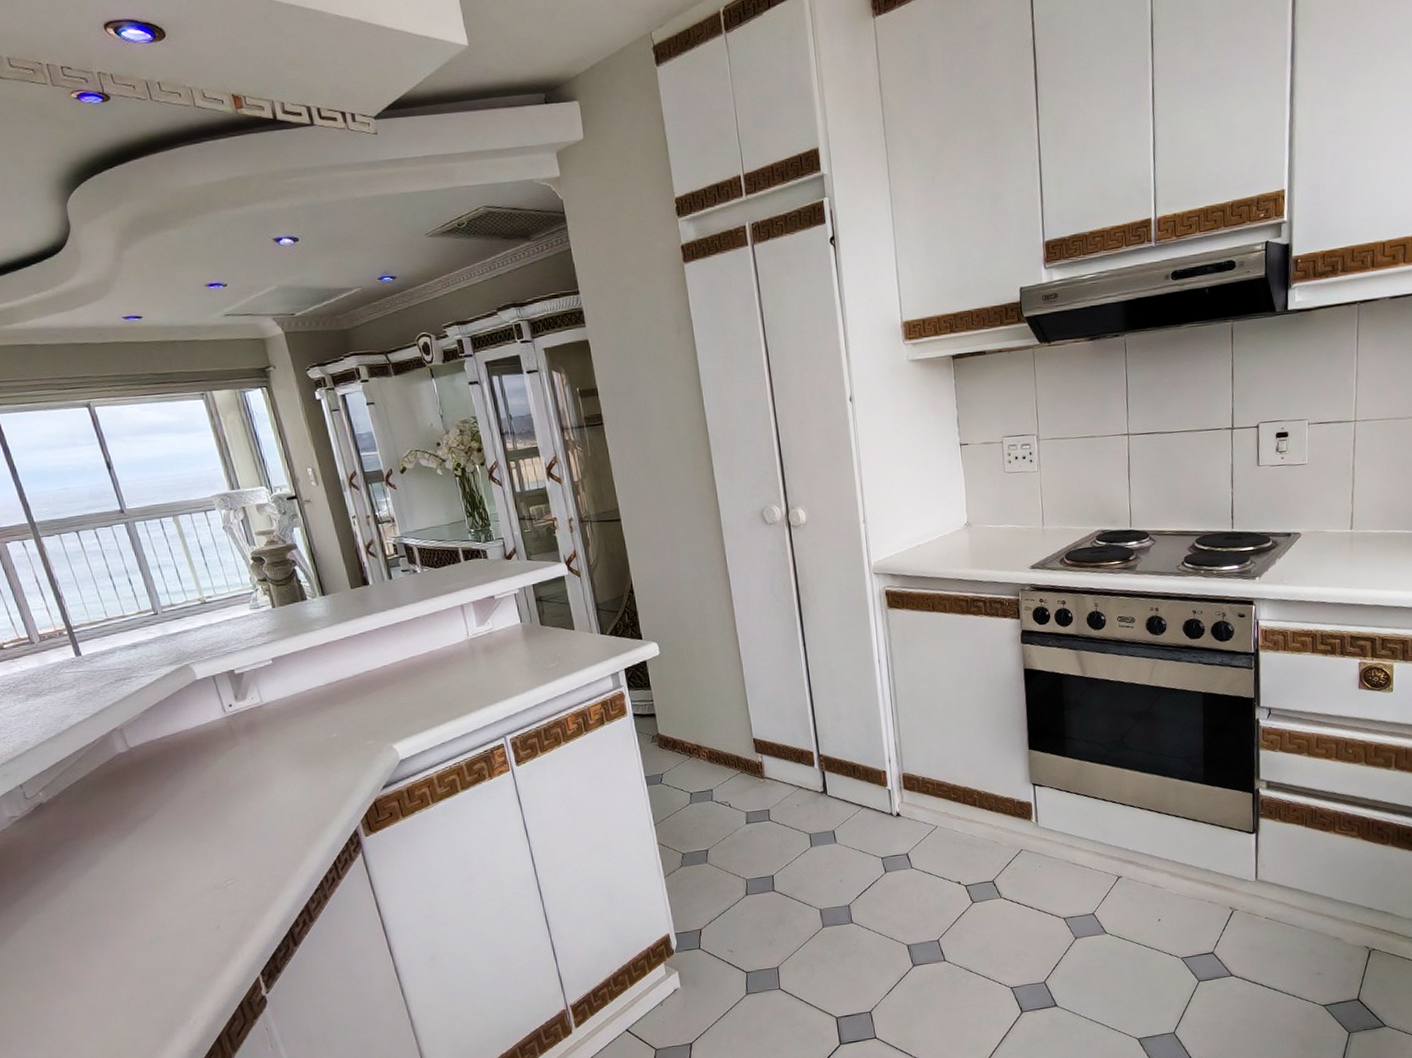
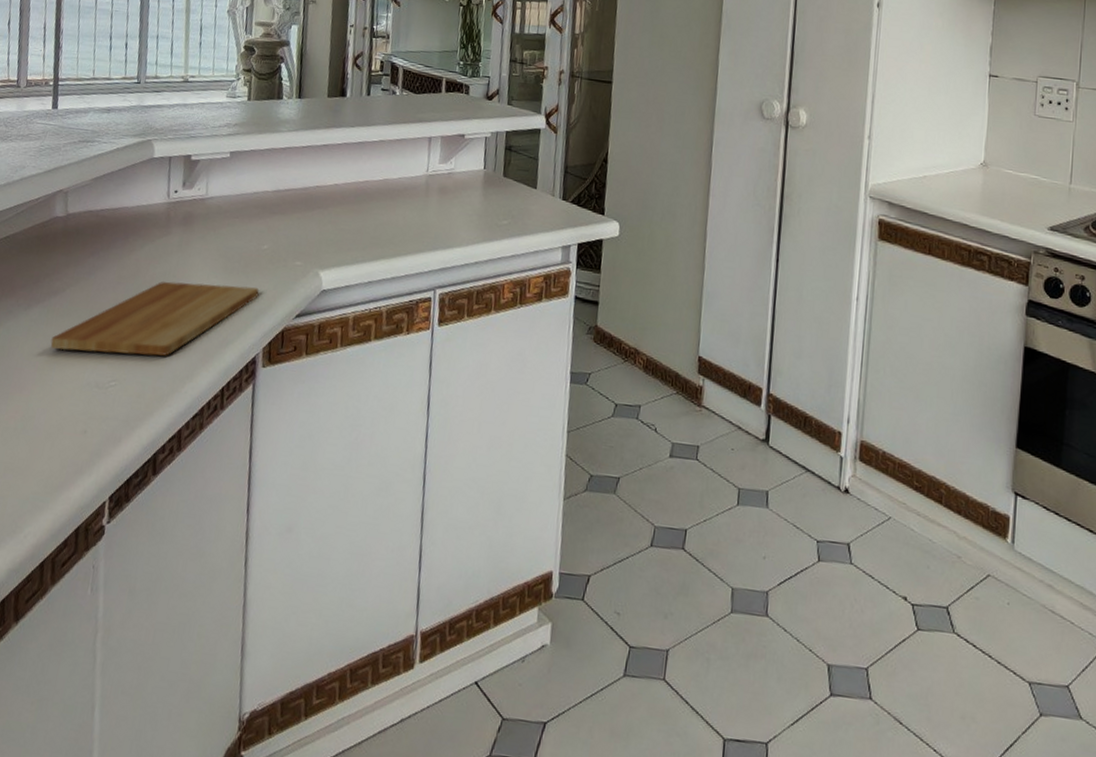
cutting board: none [156,772,342,867] -> present [50,281,260,356]

